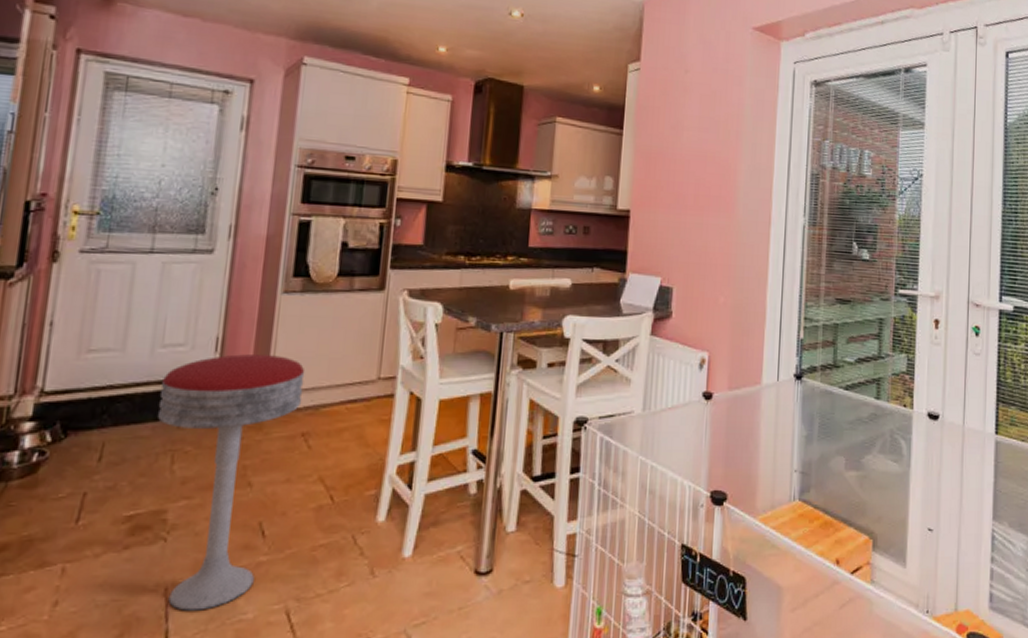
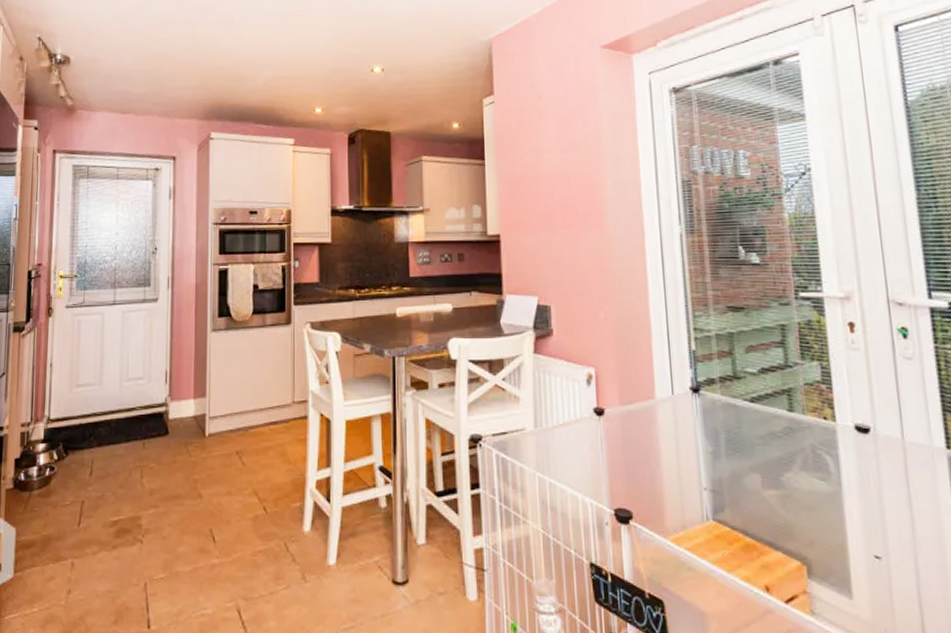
bar stool: present [158,354,305,611] -> none [129,385,234,604]

